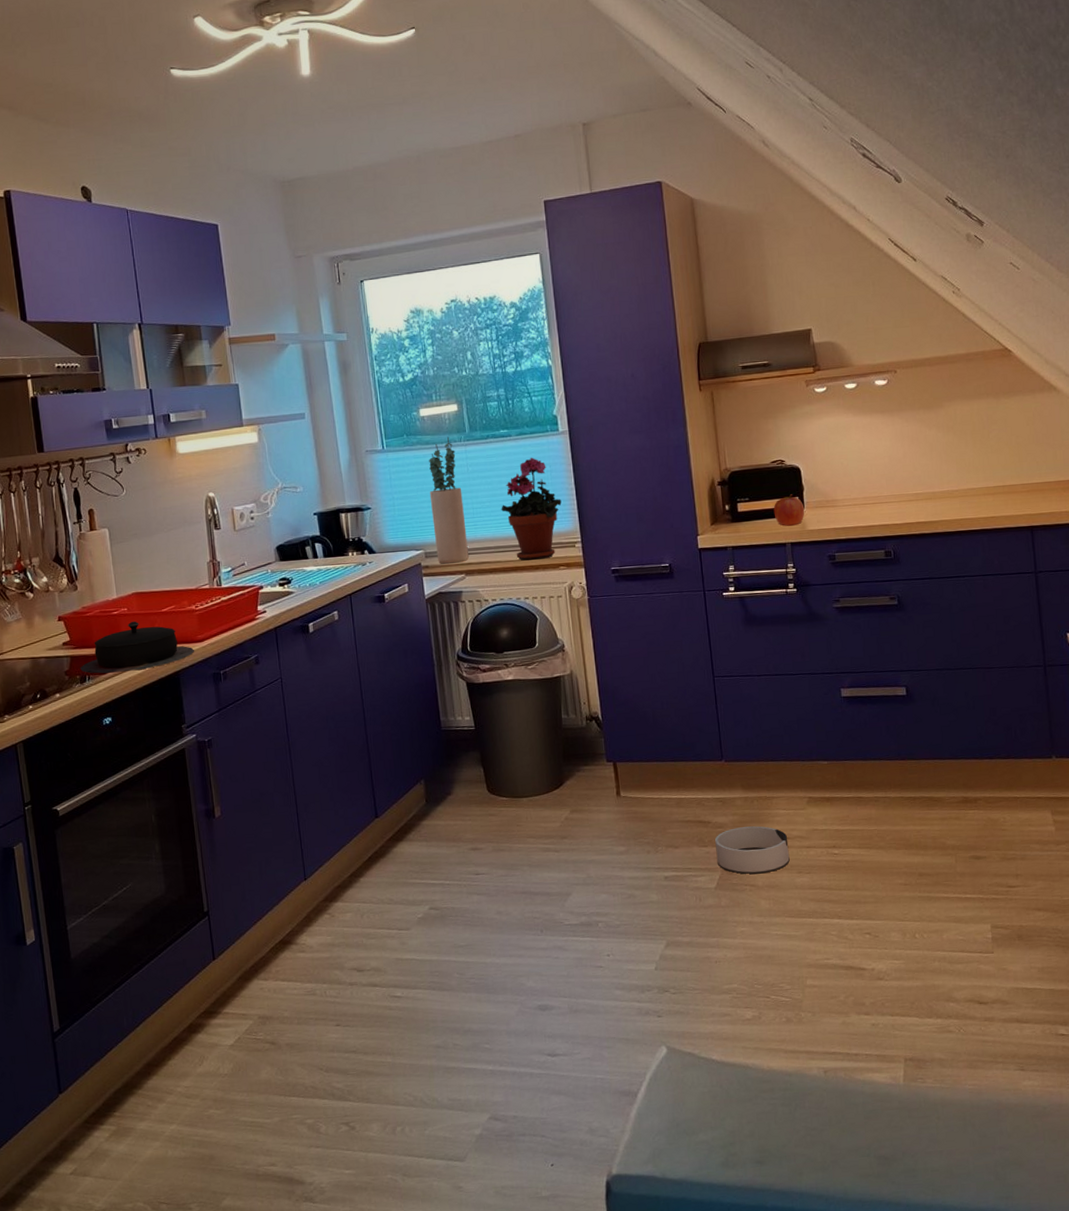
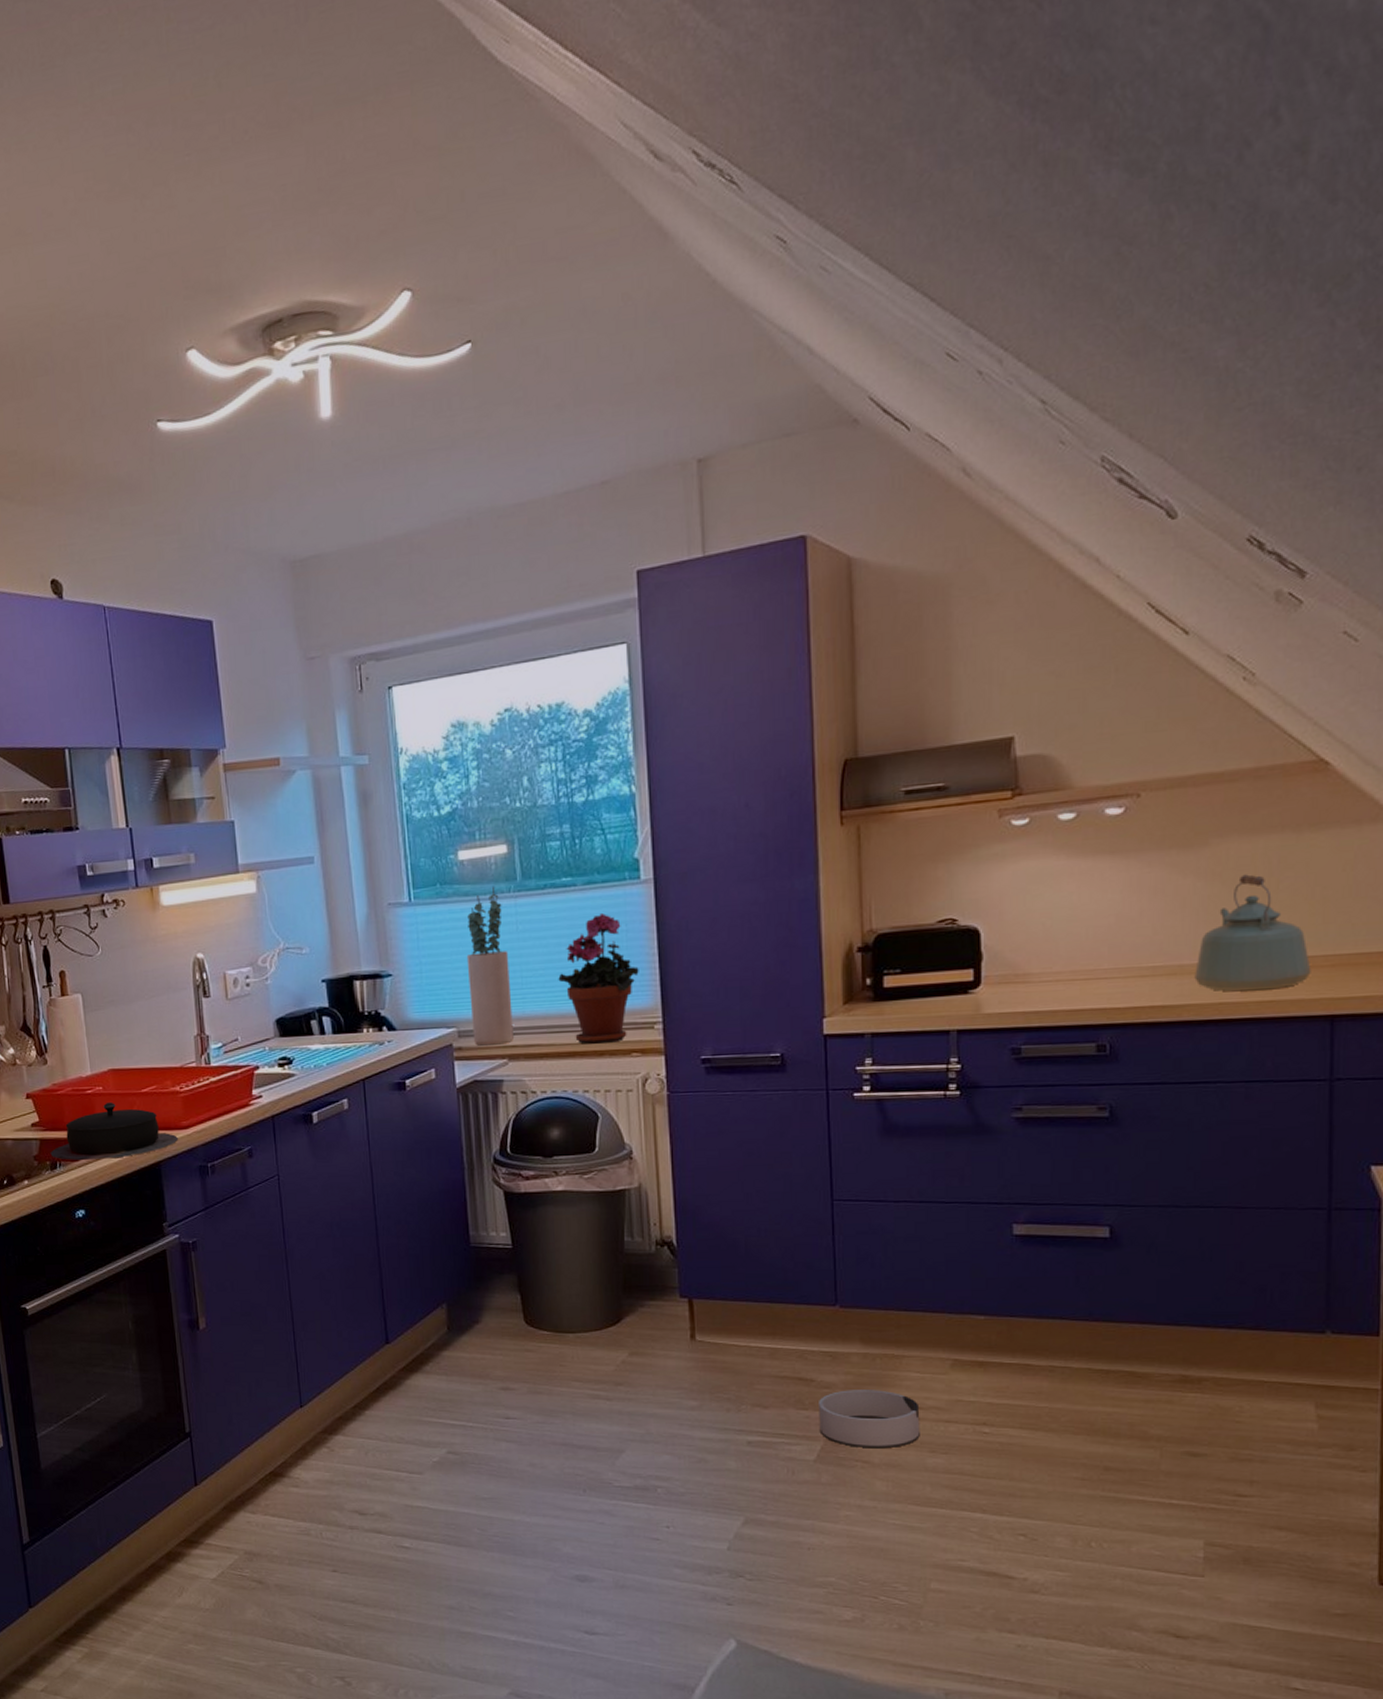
fruit: present [773,494,805,526] -> none [935,965,981,1008]
kettle: none [943,427,1016,511] -> present [1194,874,1311,992]

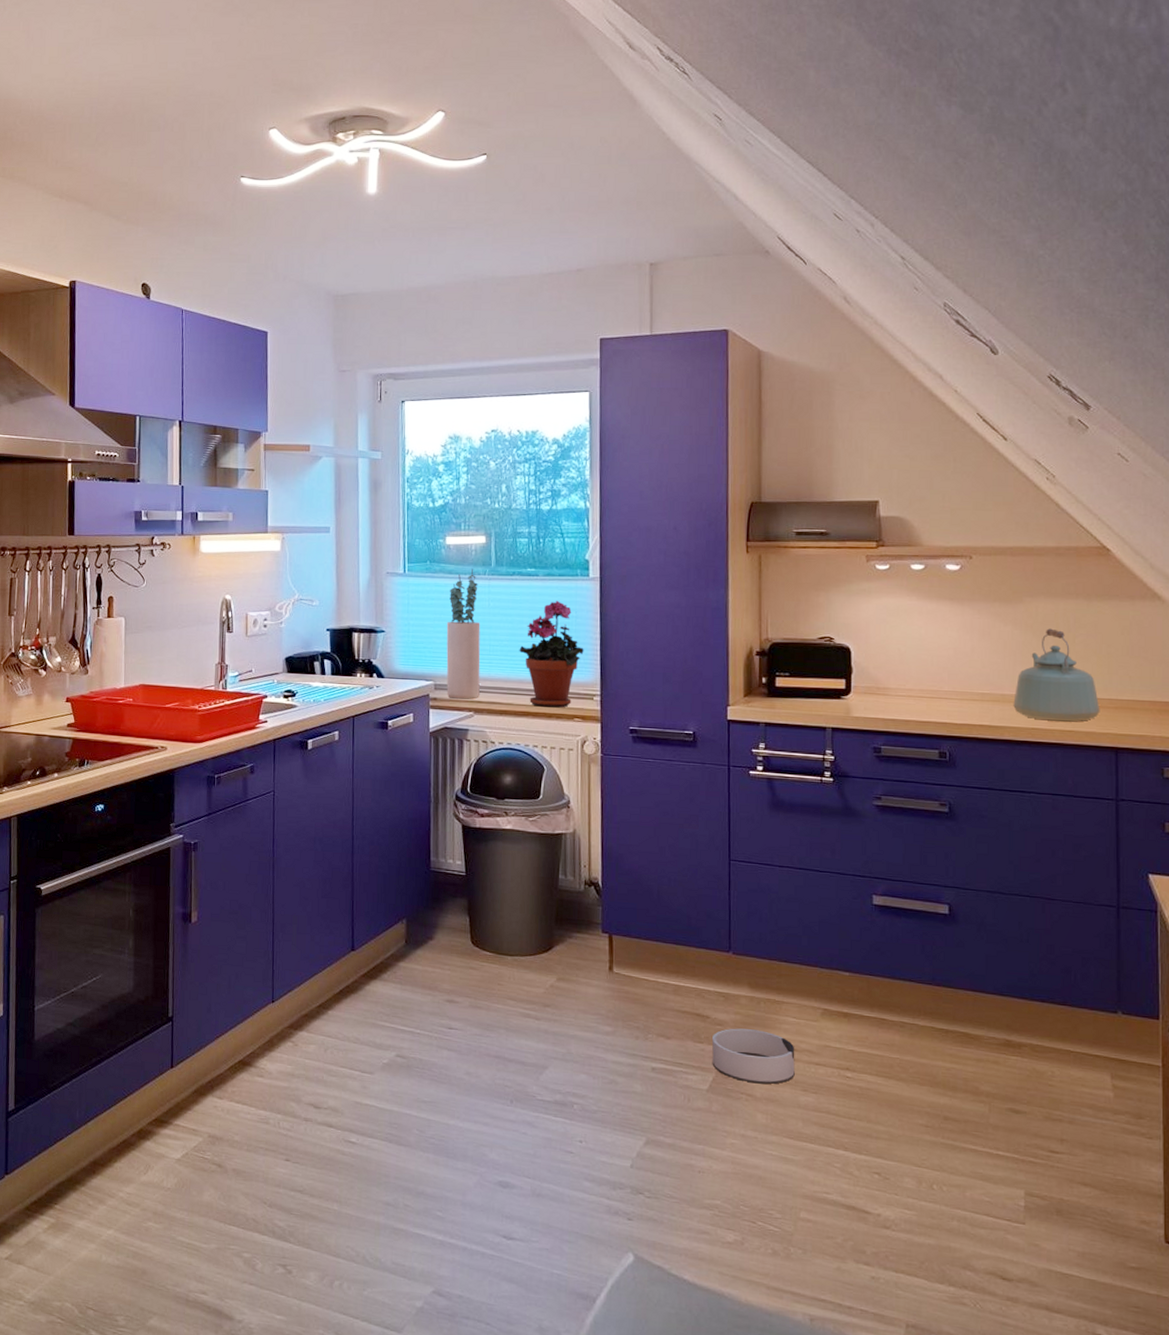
cooking pot: present [50,1101,179,1160] -> none [80,712,193,762]

